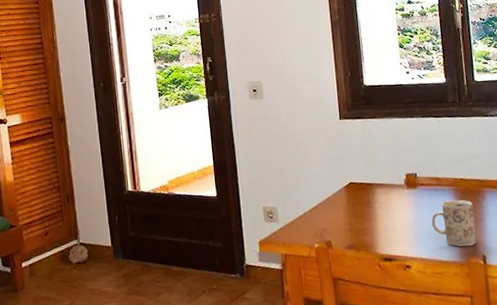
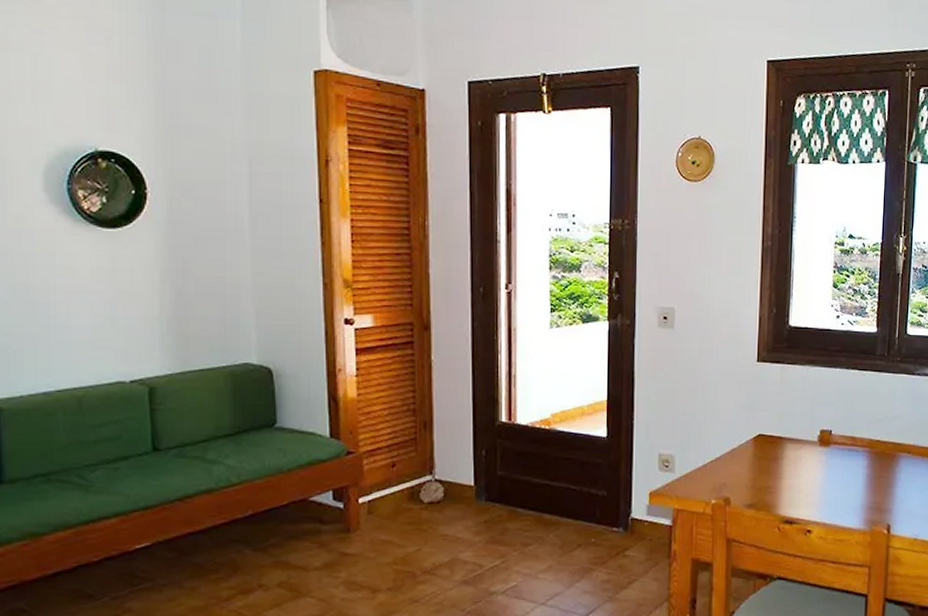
mug: present [431,200,477,247] -> none [840,463,885,514]

